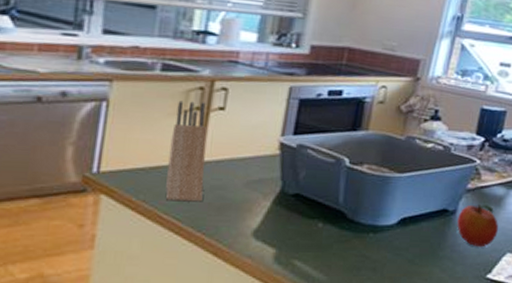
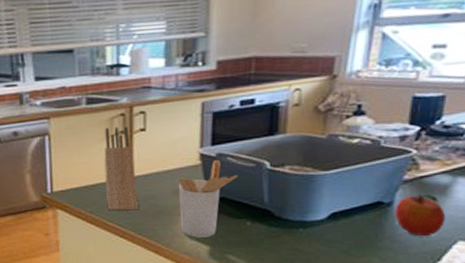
utensil holder: none [247,150,316,239] -> present [178,159,237,238]

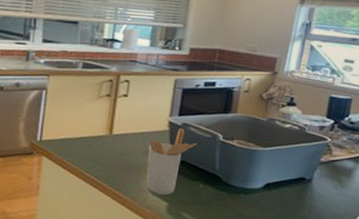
knife block: present [104,126,138,211] -> none [87,89,115,165]
fruit: present [395,193,445,237] -> none [313,174,349,211]

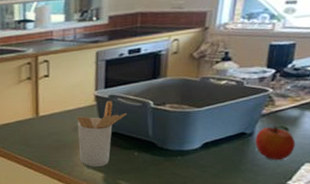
fruit: none [313,174,349,211] -> present [255,125,295,161]

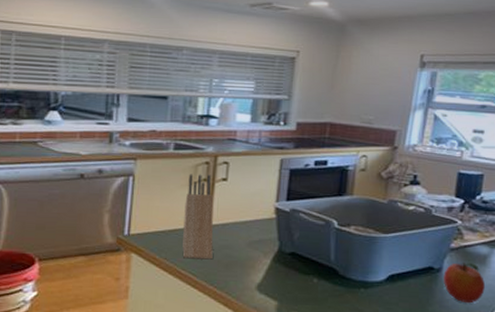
knife block: none [13,73,44,147] -> present [182,174,214,260]
utensil holder: present [77,100,127,167] -> none [251,214,308,292]

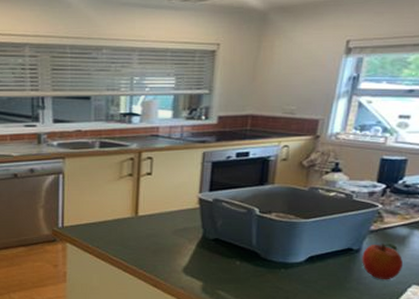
knife block: present [182,174,214,260] -> none [113,170,141,247]

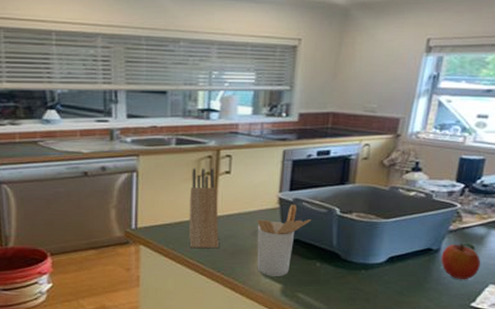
knife block: none [113,170,141,247] -> present [189,168,219,249]
utensil holder: none [178,204,230,274] -> present [257,204,311,276]

